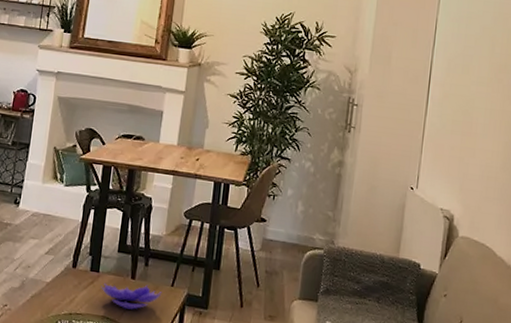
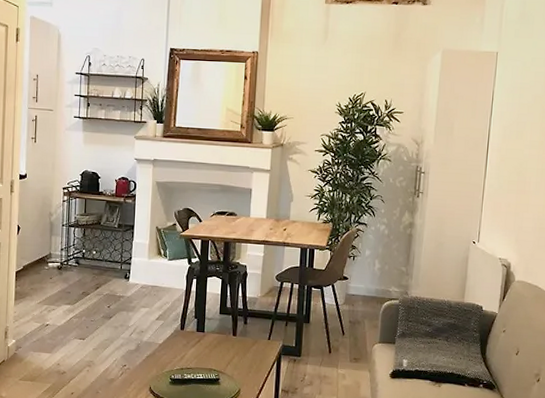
decorative bowl: present [101,283,162,310] -> none [207,340,261,362]

